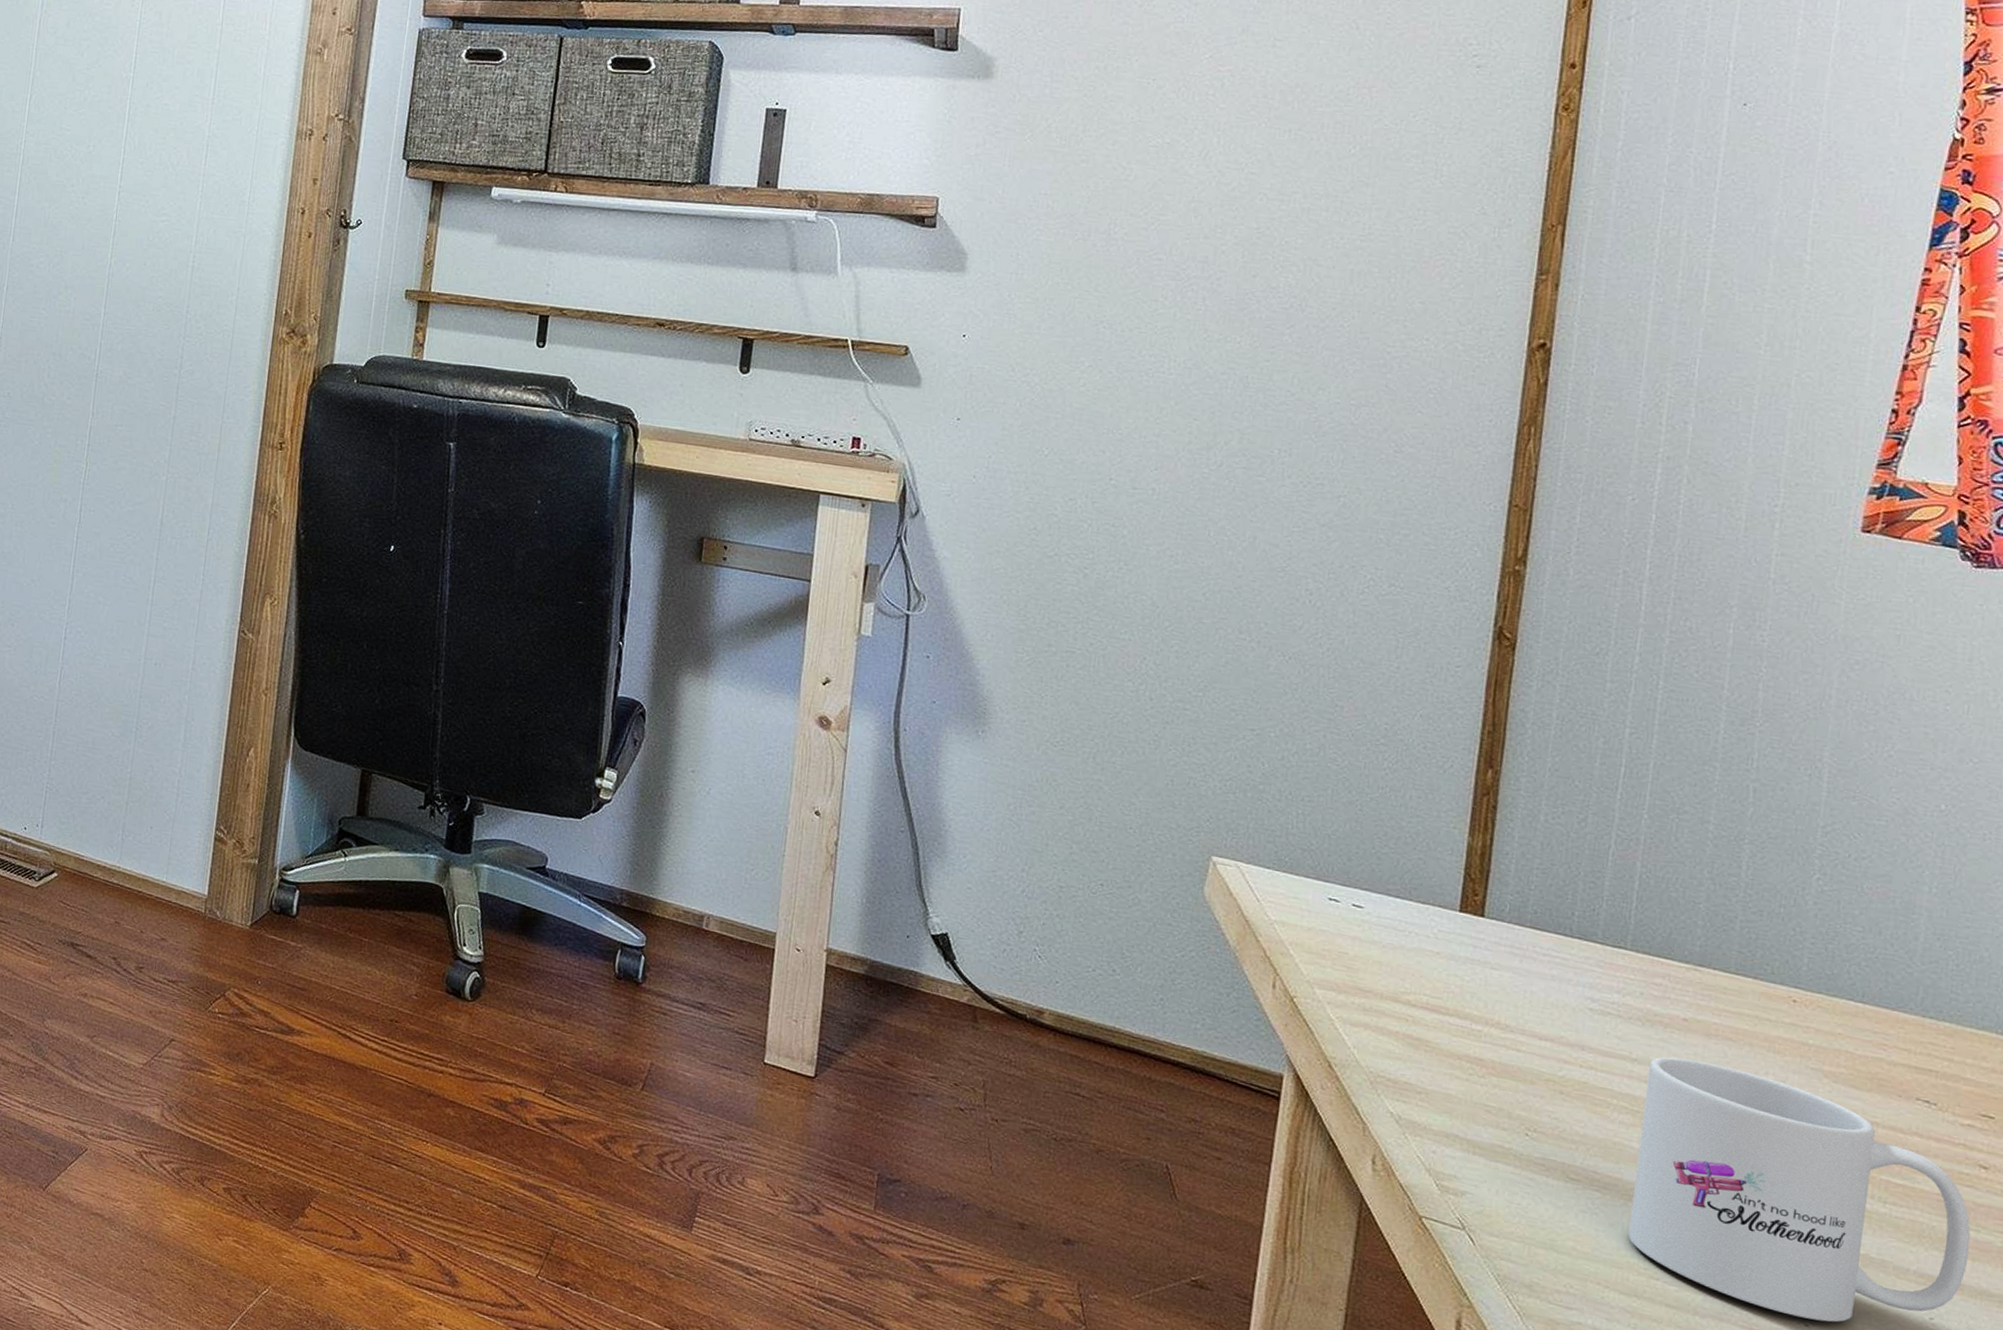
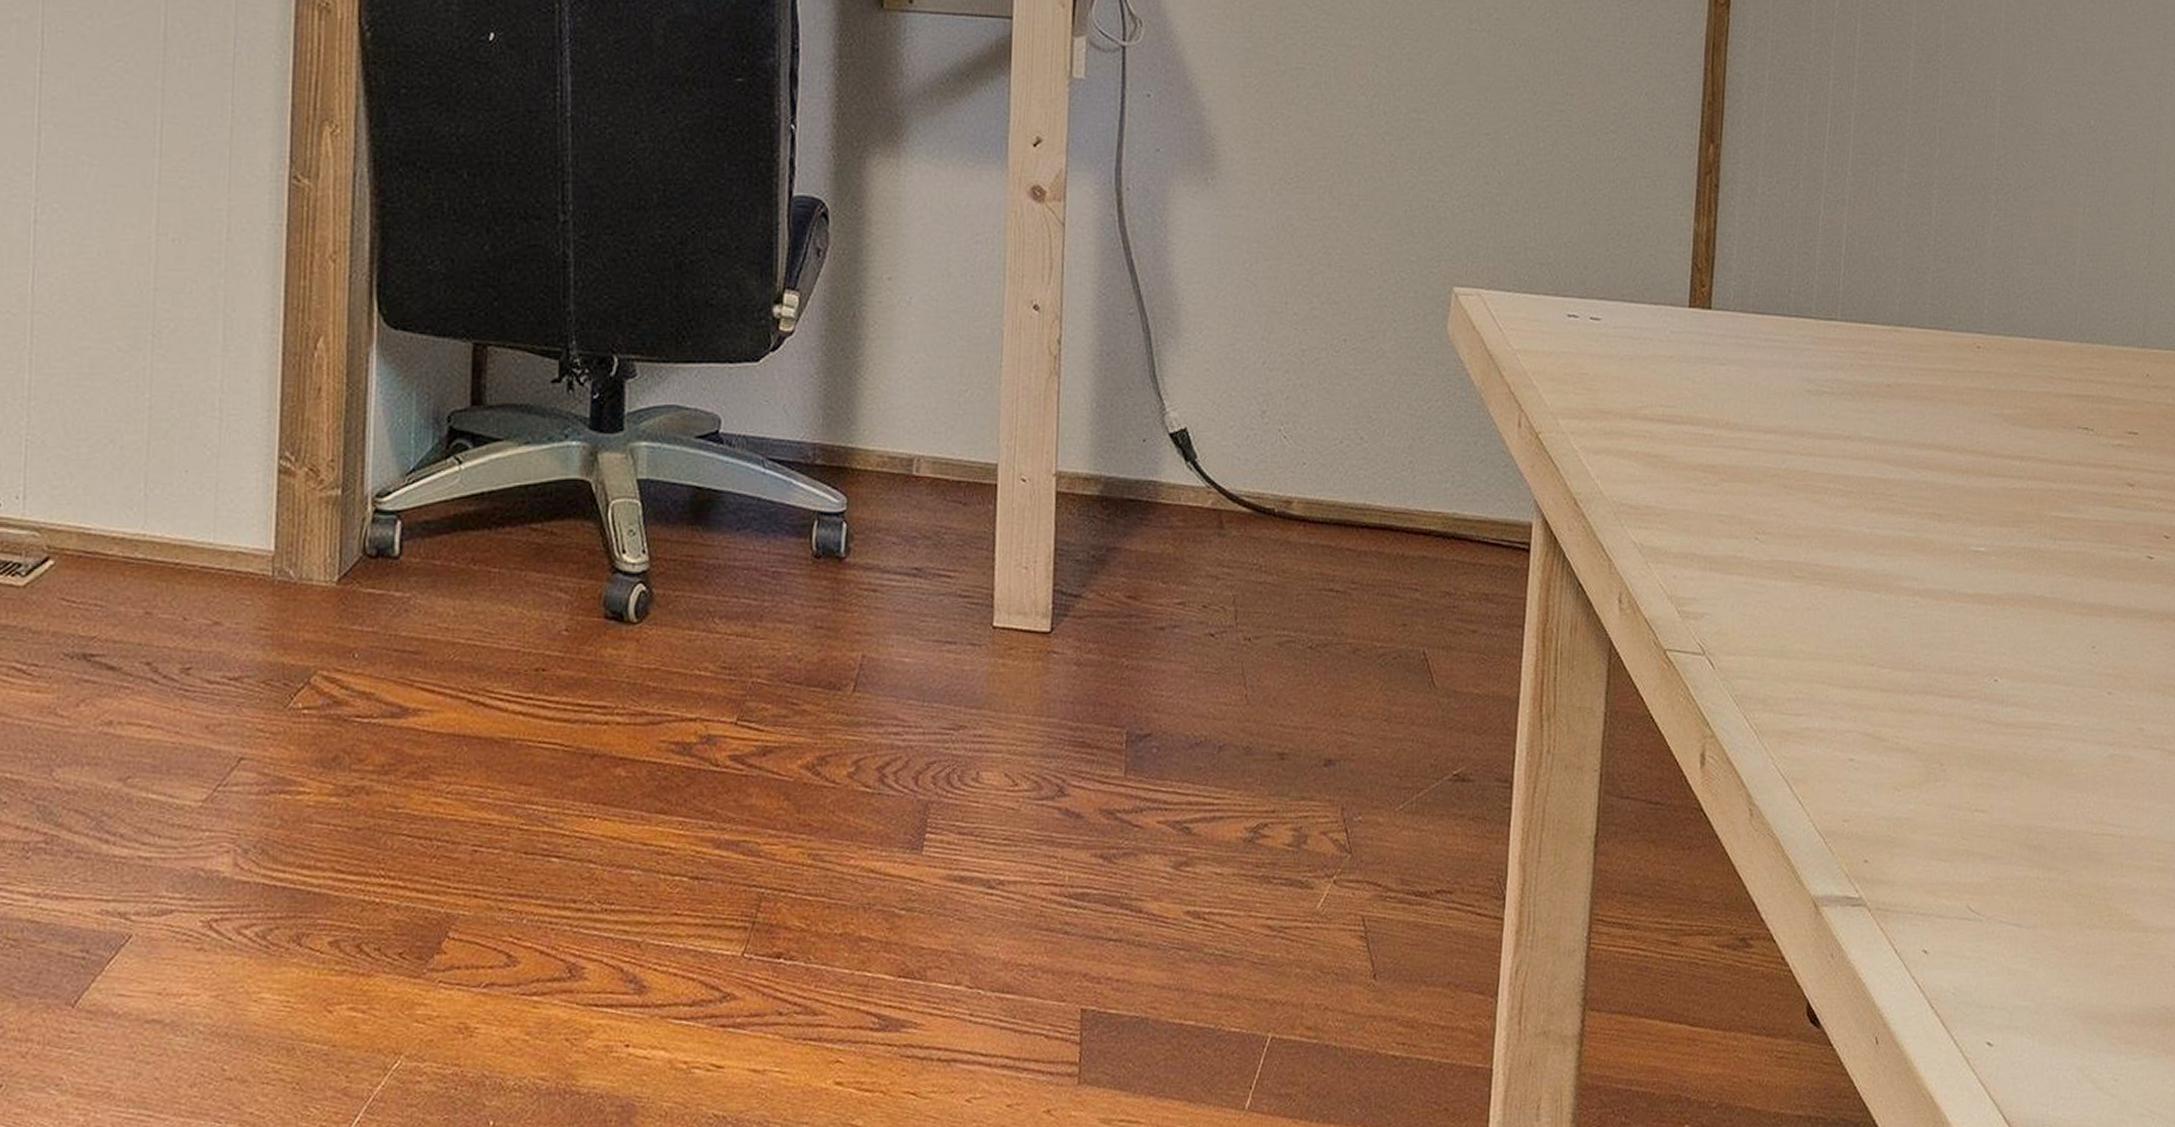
mug: present [1629,1056,1971,1323] -> none [1847,426,2122,674]

